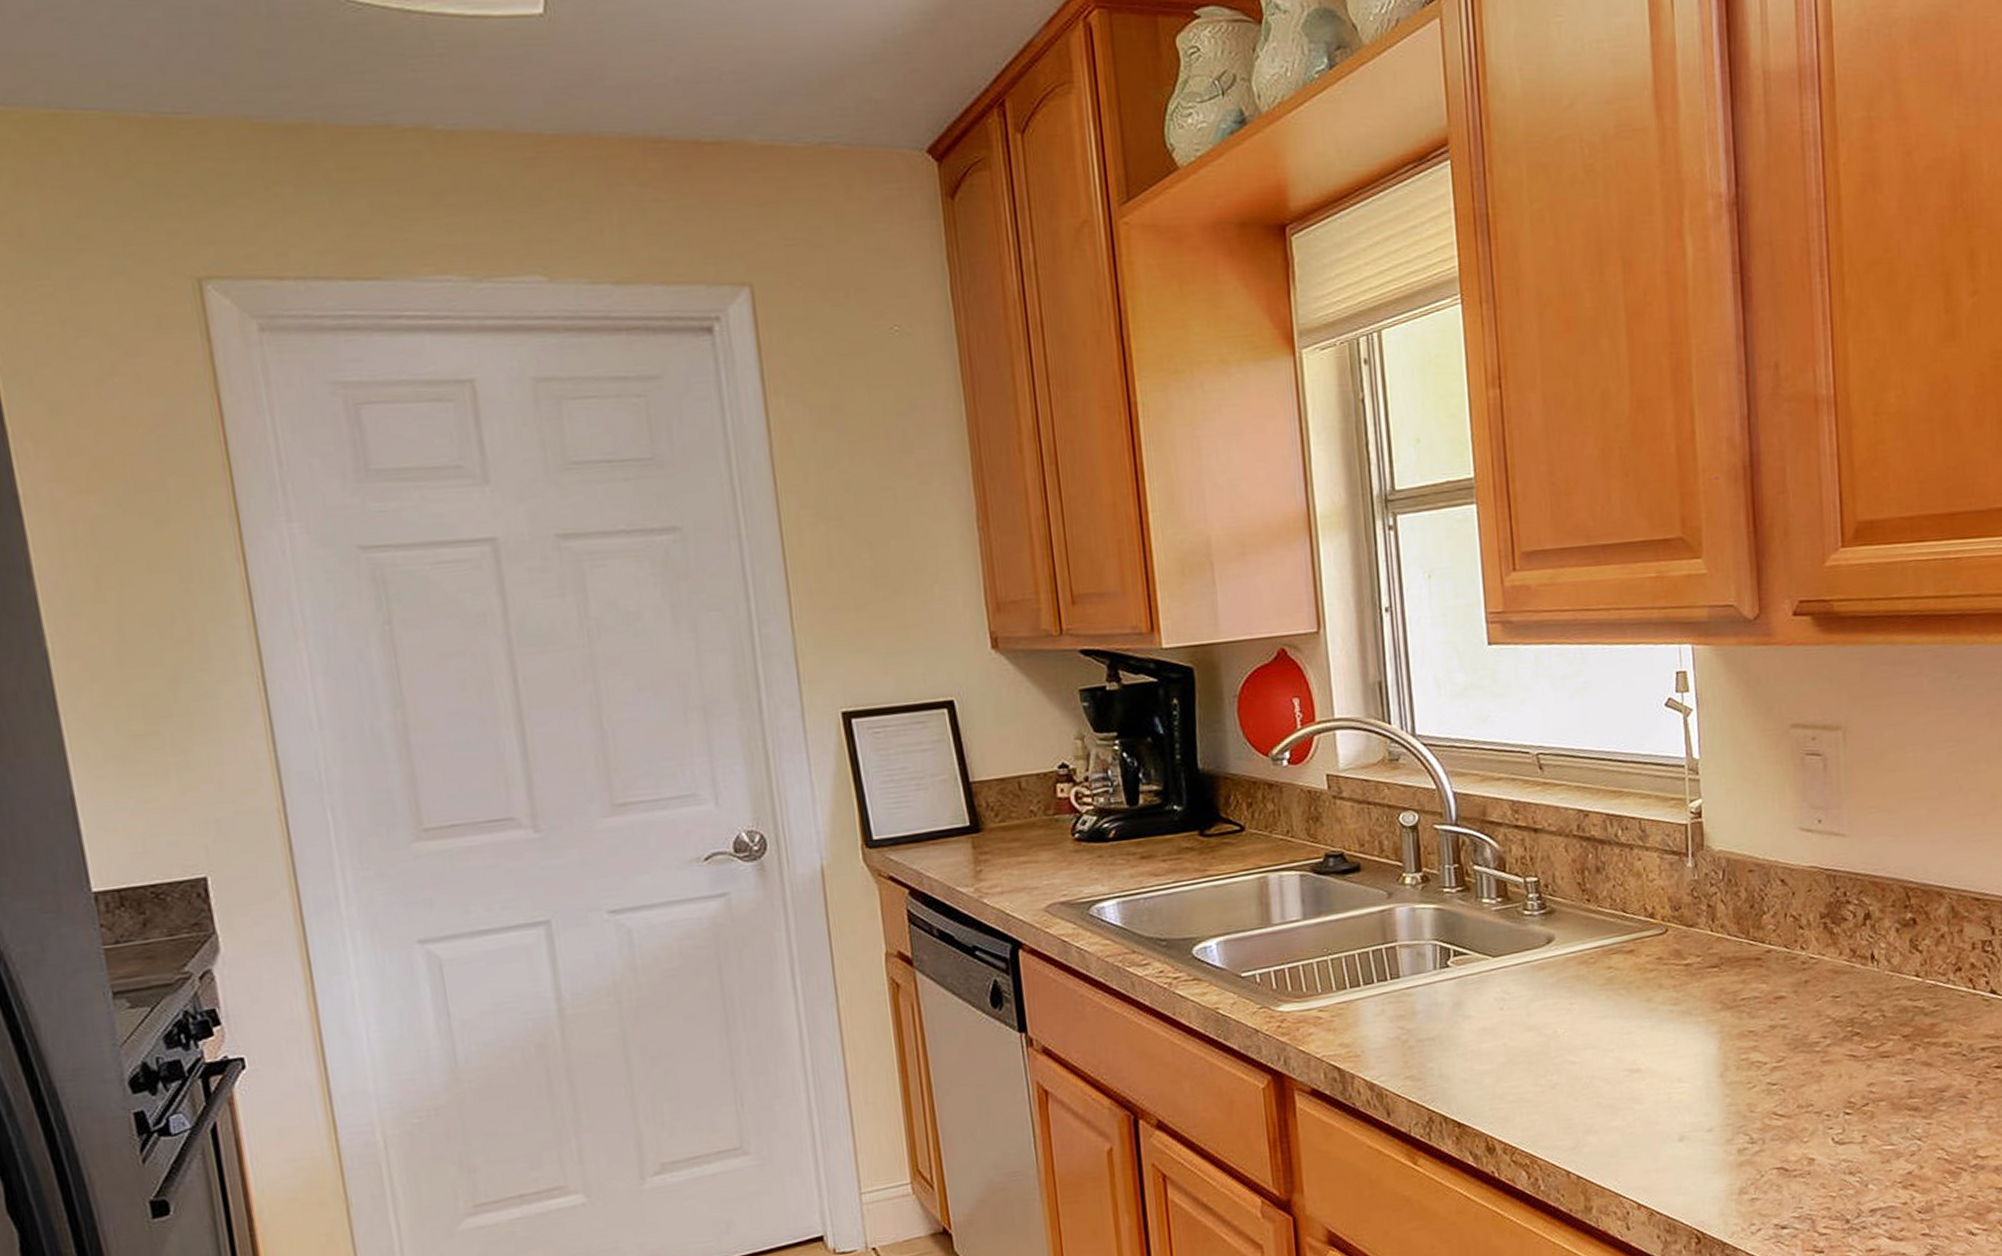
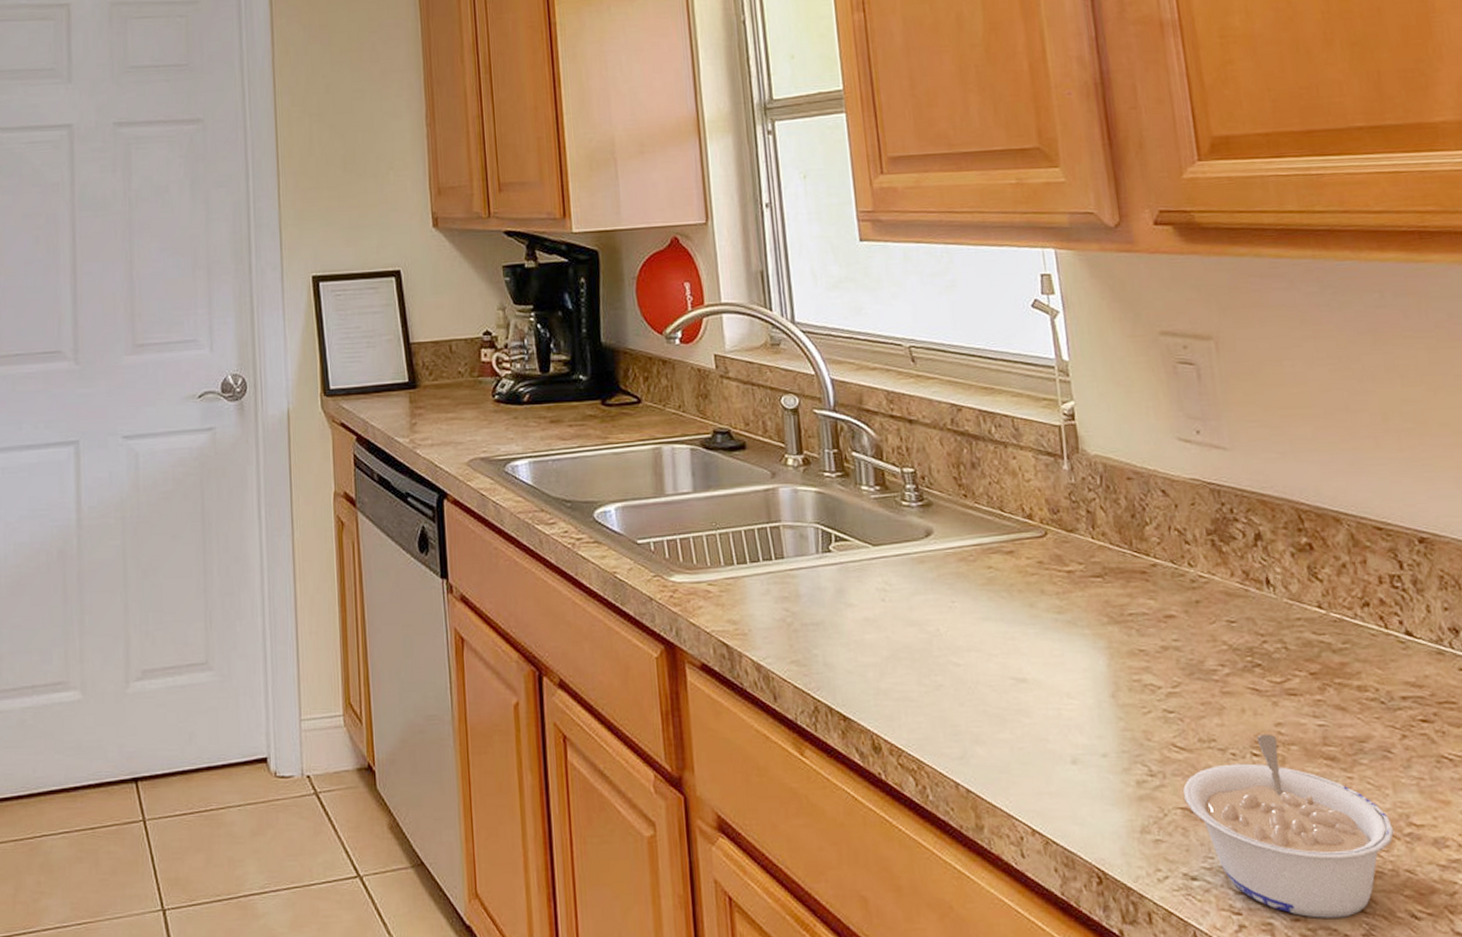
legume: none [1780,1093,1962,1247] -> present [1183,734,1395,918]

